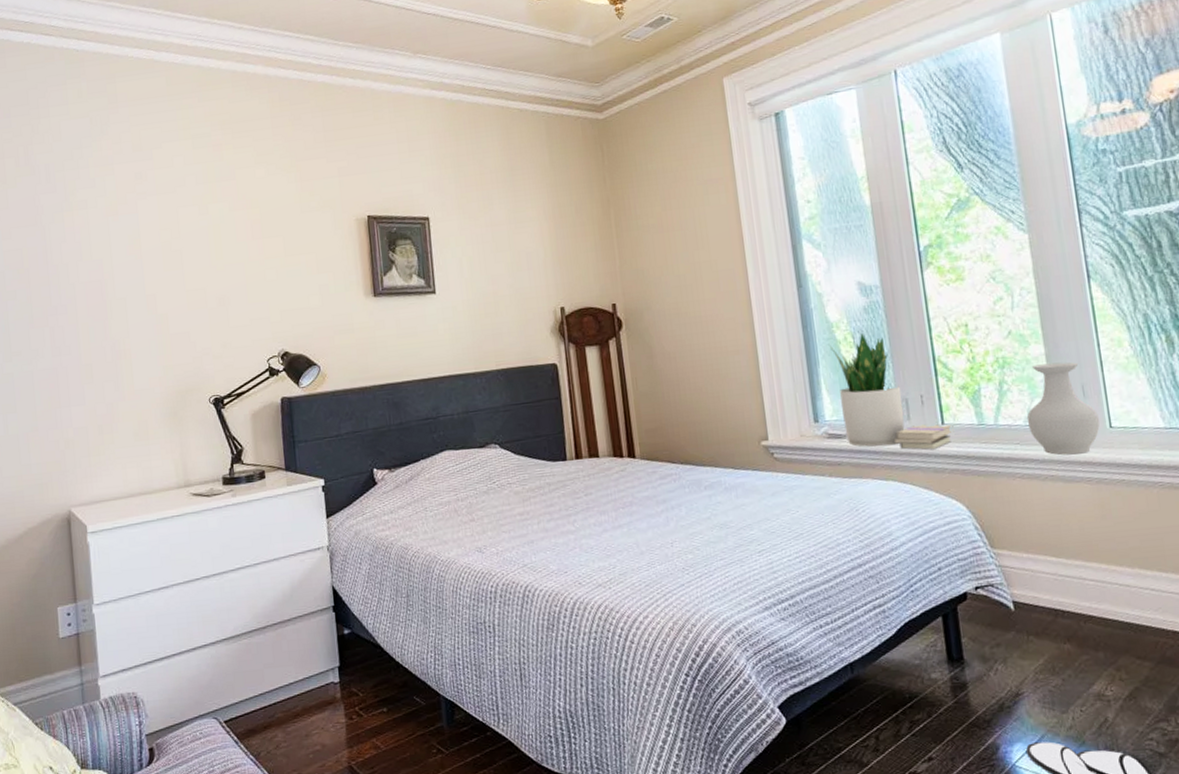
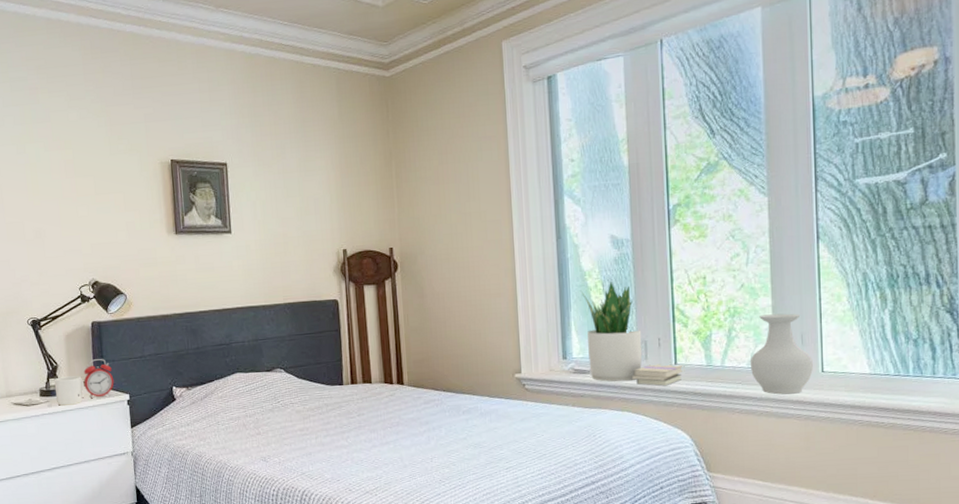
mug: none [238,459,273,496] -> present [54,376,84,407]
alarm clock: none [272,439,307,485] -> present [83,359,114,398]

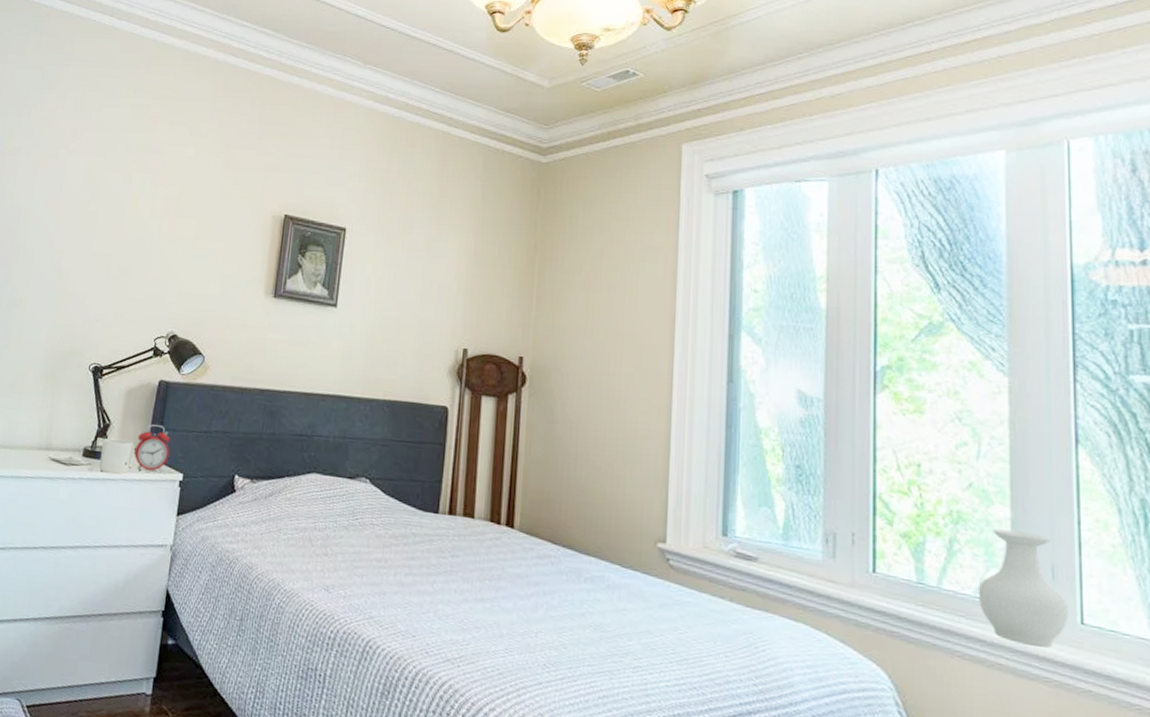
planter: present [580,282,643,383] -> none [753,448,830,584]
books: present [631,363,685,387] -> none [812,565,886,600]

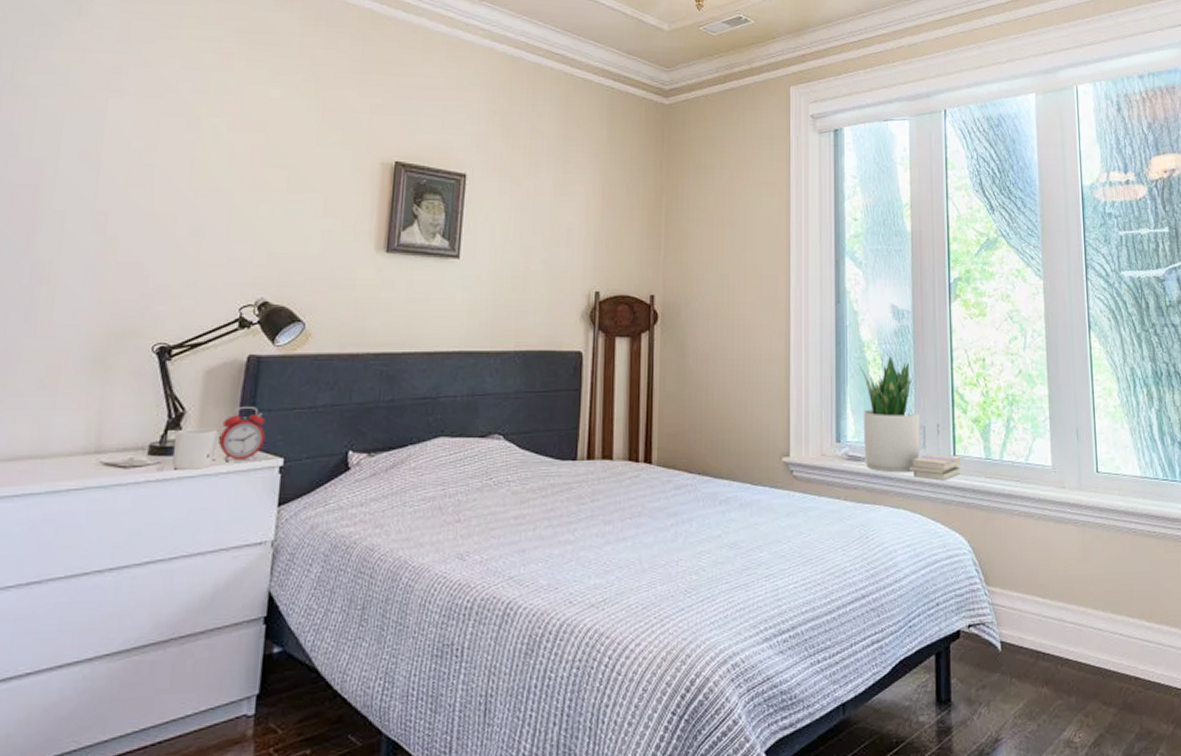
planter: none [753,448,830,584] -> present [858,356,921,473]
books: none [812,565,886,600] -> present [908,454,964,481]
vase: present [977,528,1068,648] -> none [1028,405,1088,497]

